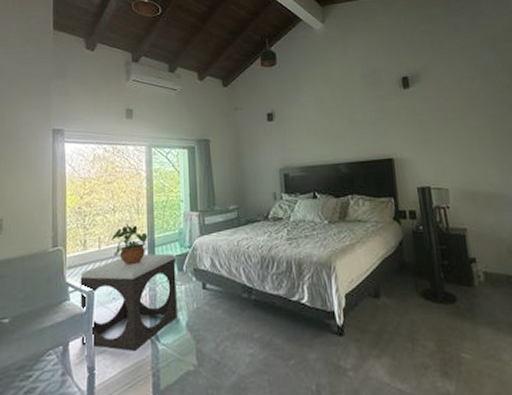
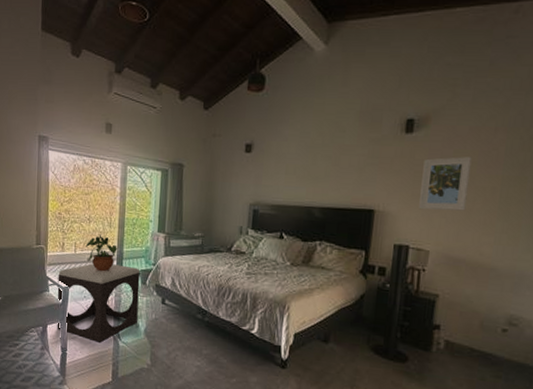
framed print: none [424,103,468,153] -> present [419,157,472,211]

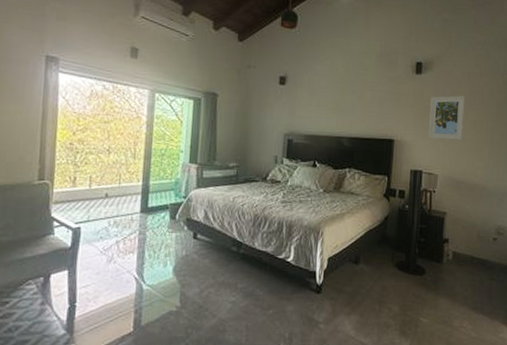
footstool: present [57,263,140,343] -> none [63,199,169,288]
potted plant: present [85,233,117,272] -> none [103,165,142,208]

